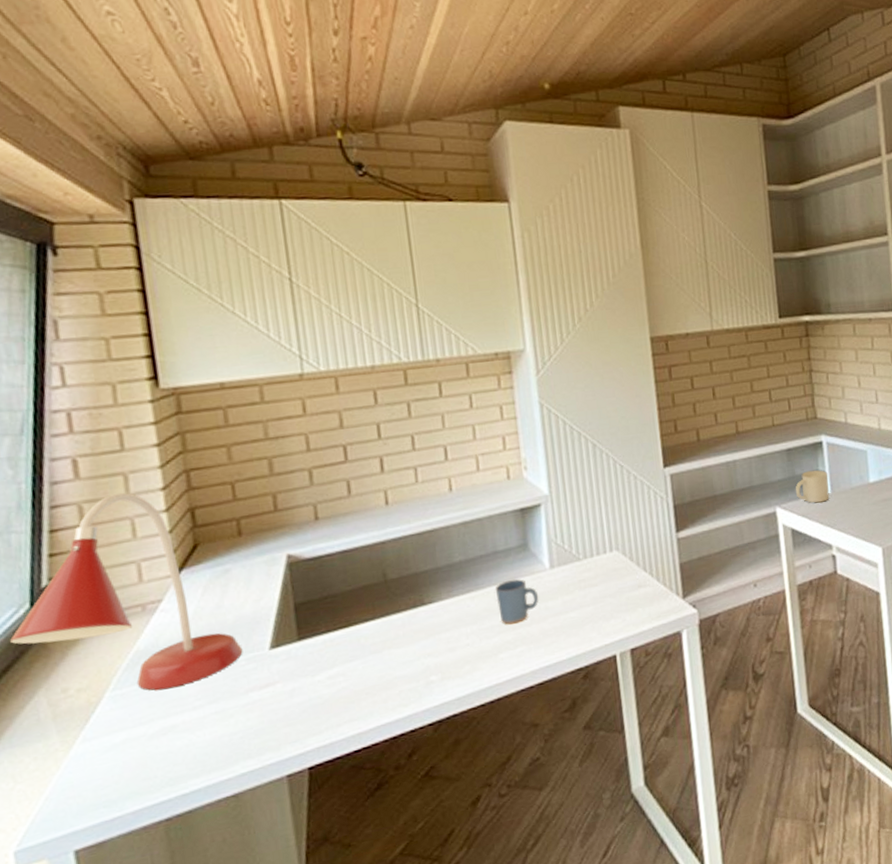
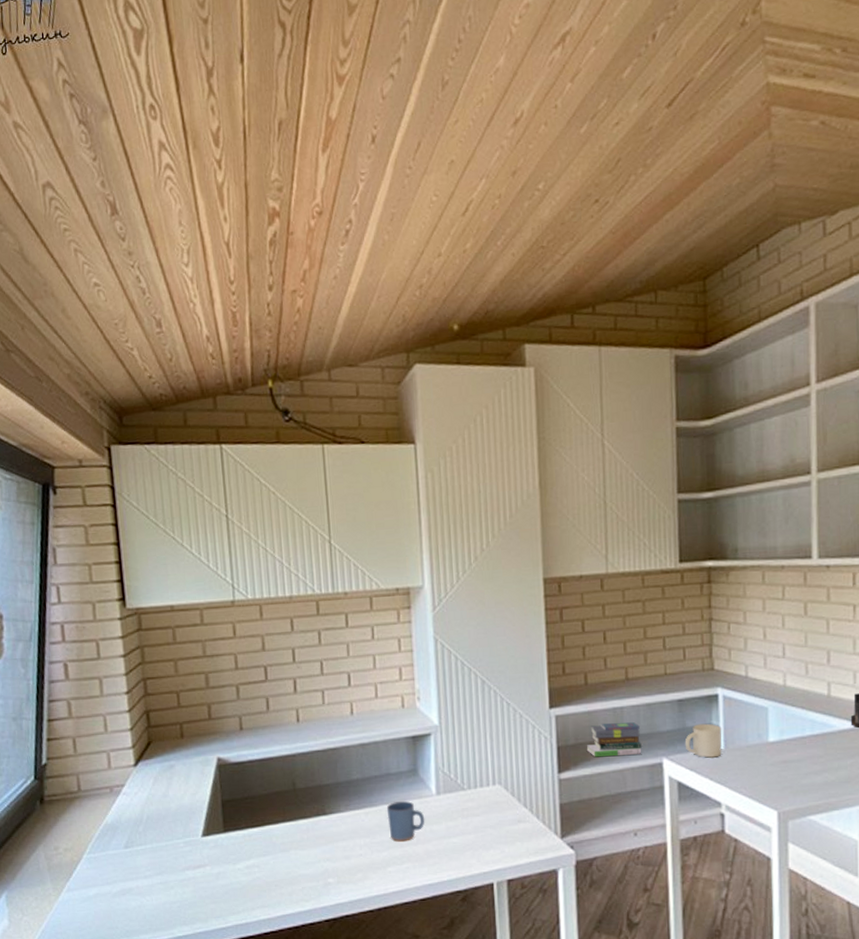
desk lamp: present [10,492,243,691] -> none [21,693,182,859]
books: none [702,474,756,513] -> present [586,722,642,757]

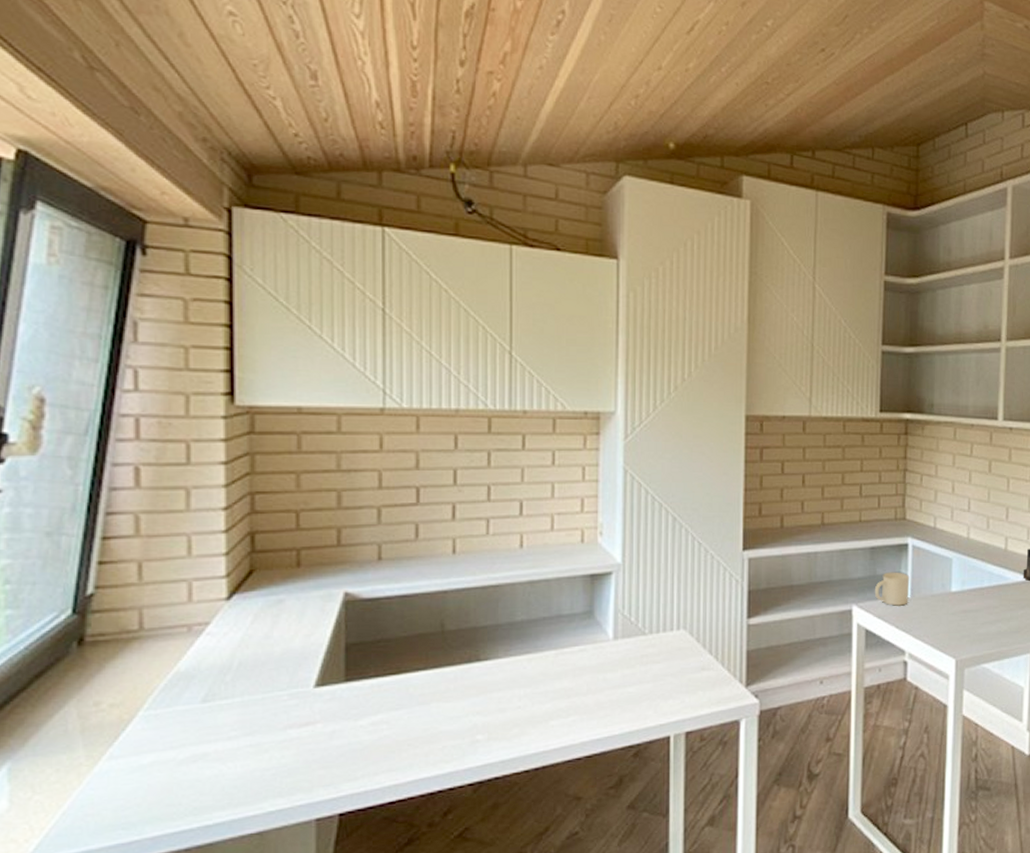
mug: present [386,800,425,842] -> none [554,645,598,692]
books: present [586,722,642,757] -> none [778,567,833,603]

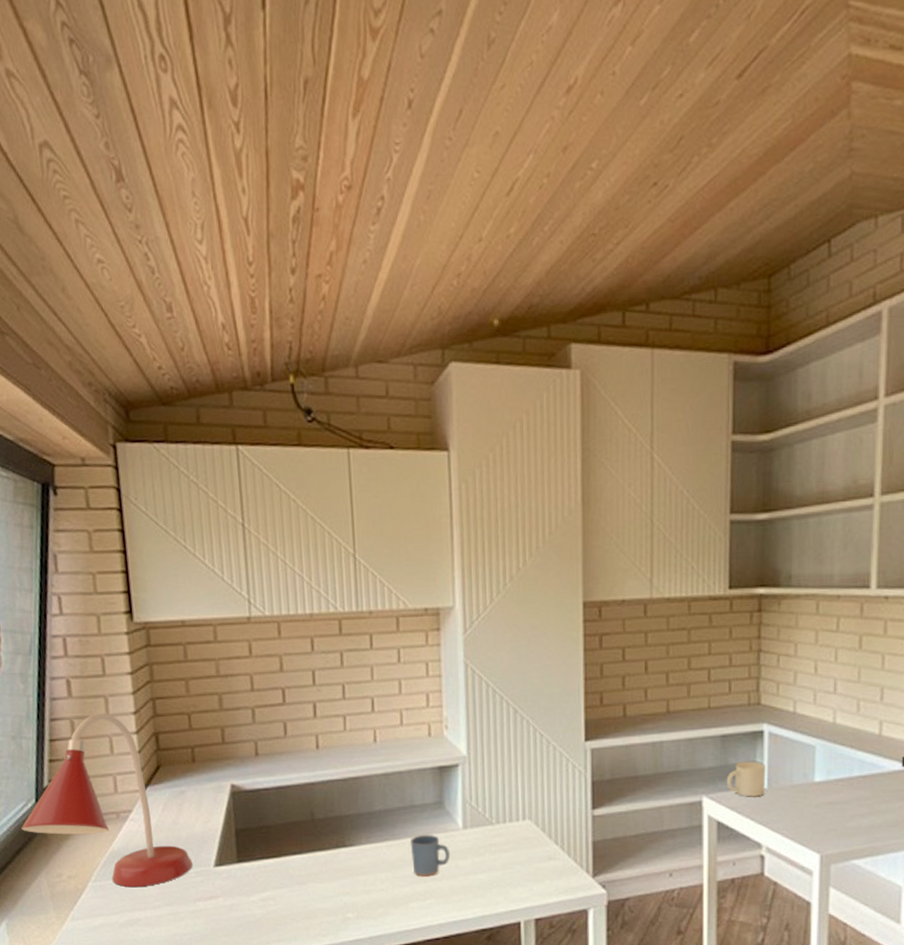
desk lamp: none [47,507,287,716] -> present [21,712,193,888]
mug: none [554,645,598,692] -> present [410,834,451,877]

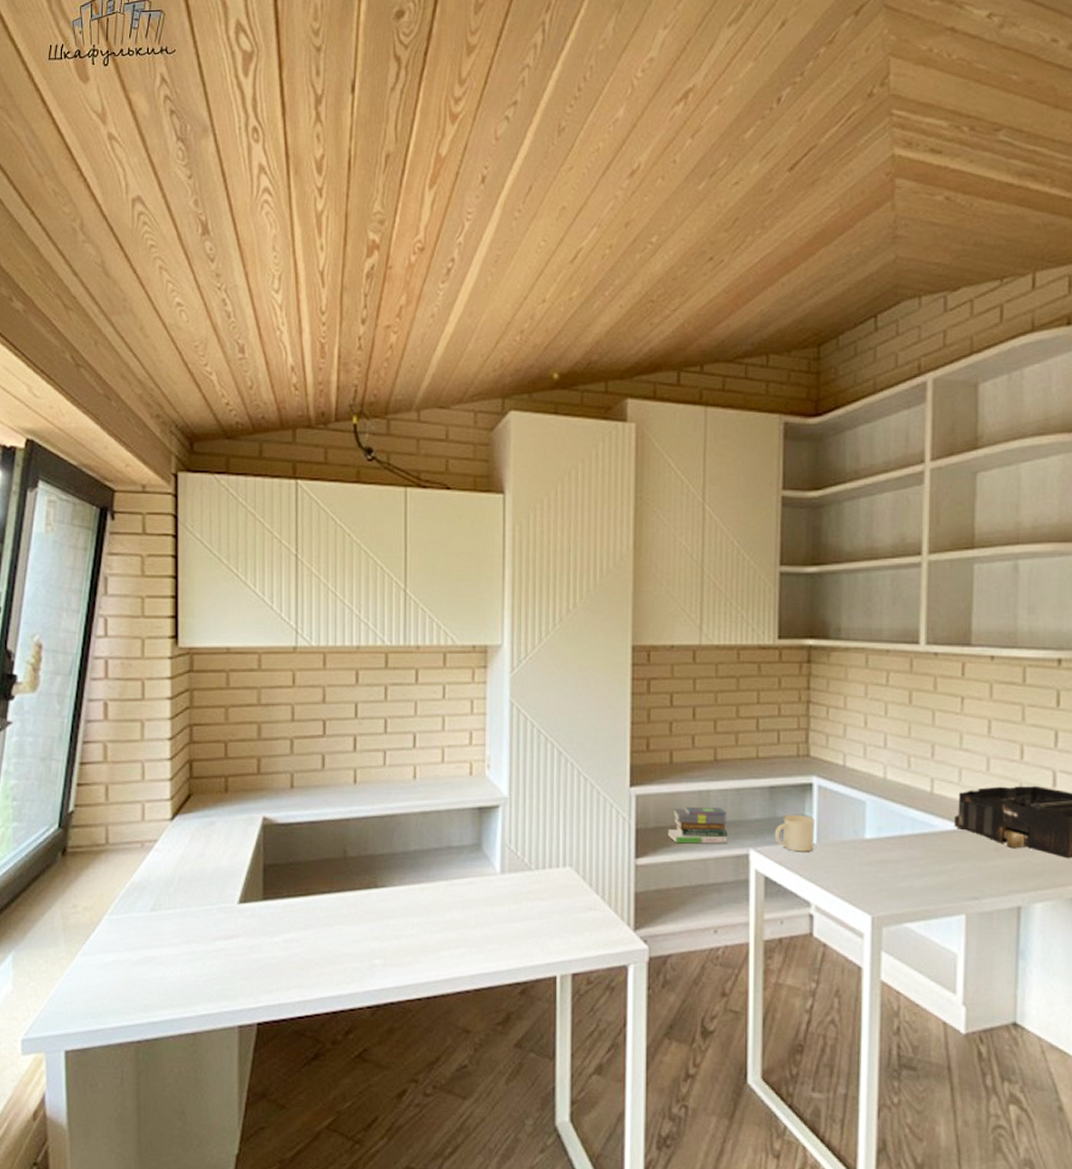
desk lamp: present [21,712,193,888] -> none [41,737,216,923]
mug: present [410,834,451,877] -> none [444,877,486,923]
books: none [622,757,681,794] -> present [667,806,728,844]

